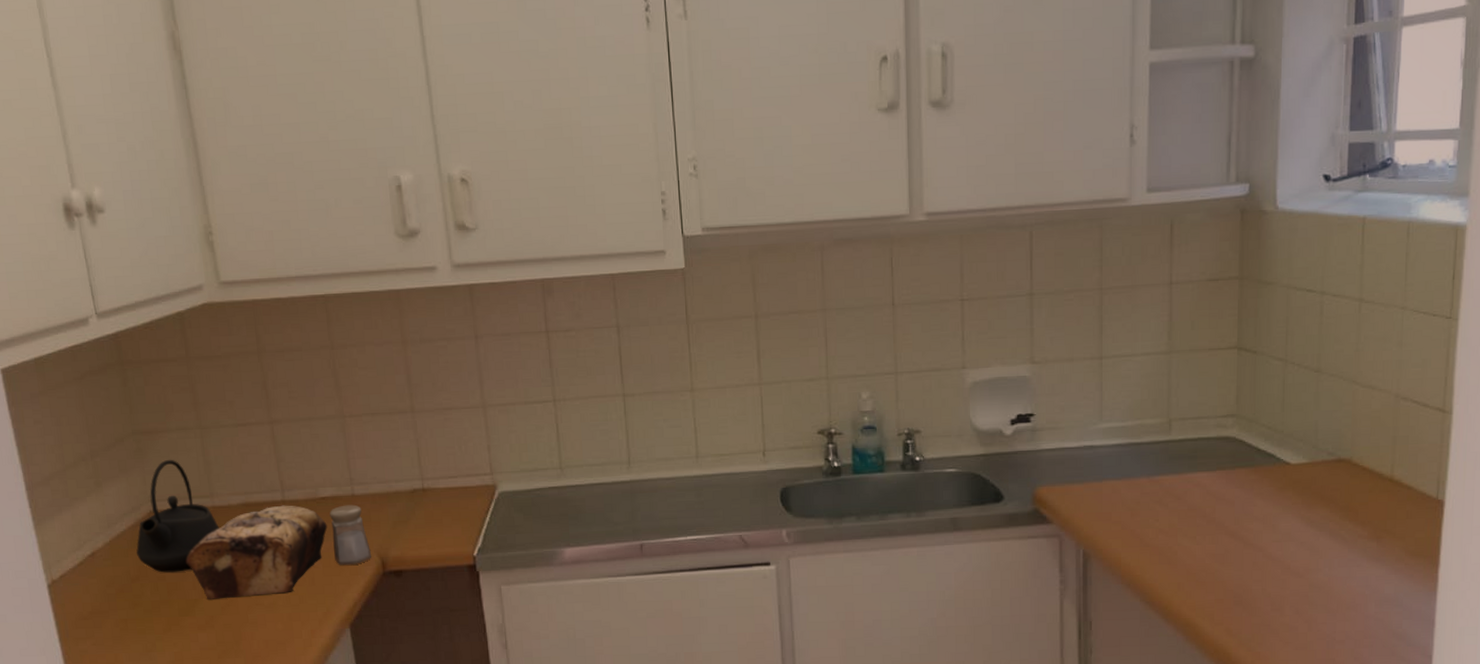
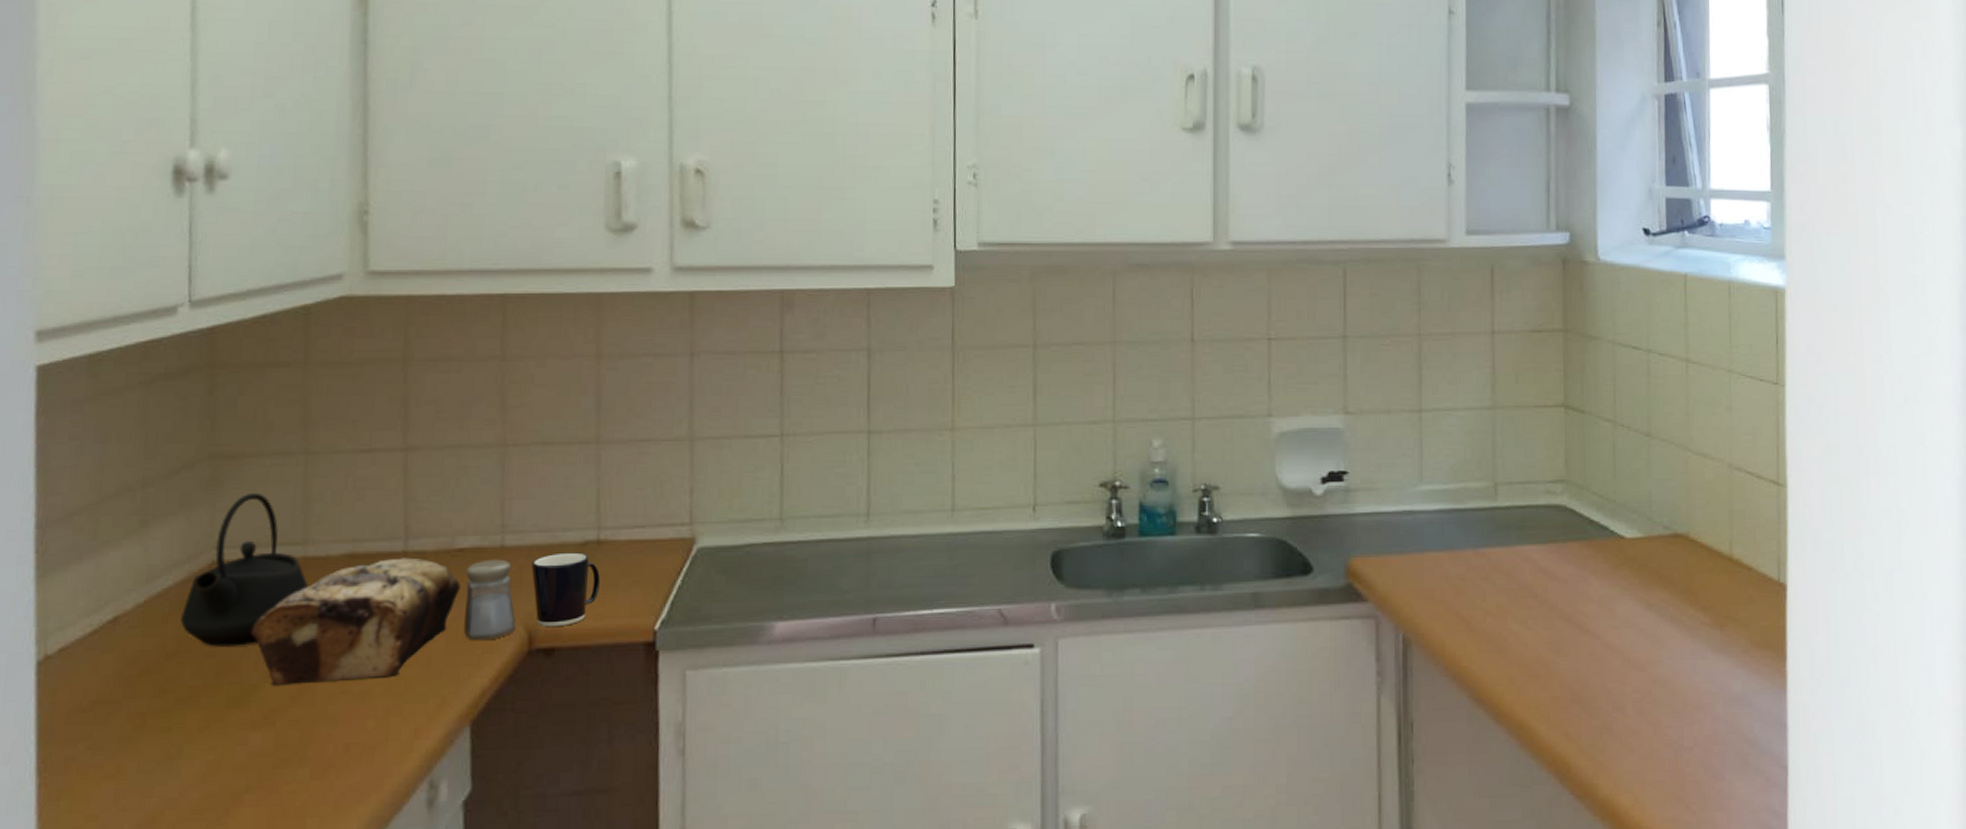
mug: none [376,498,429,555] -> present [531,552,600,628]

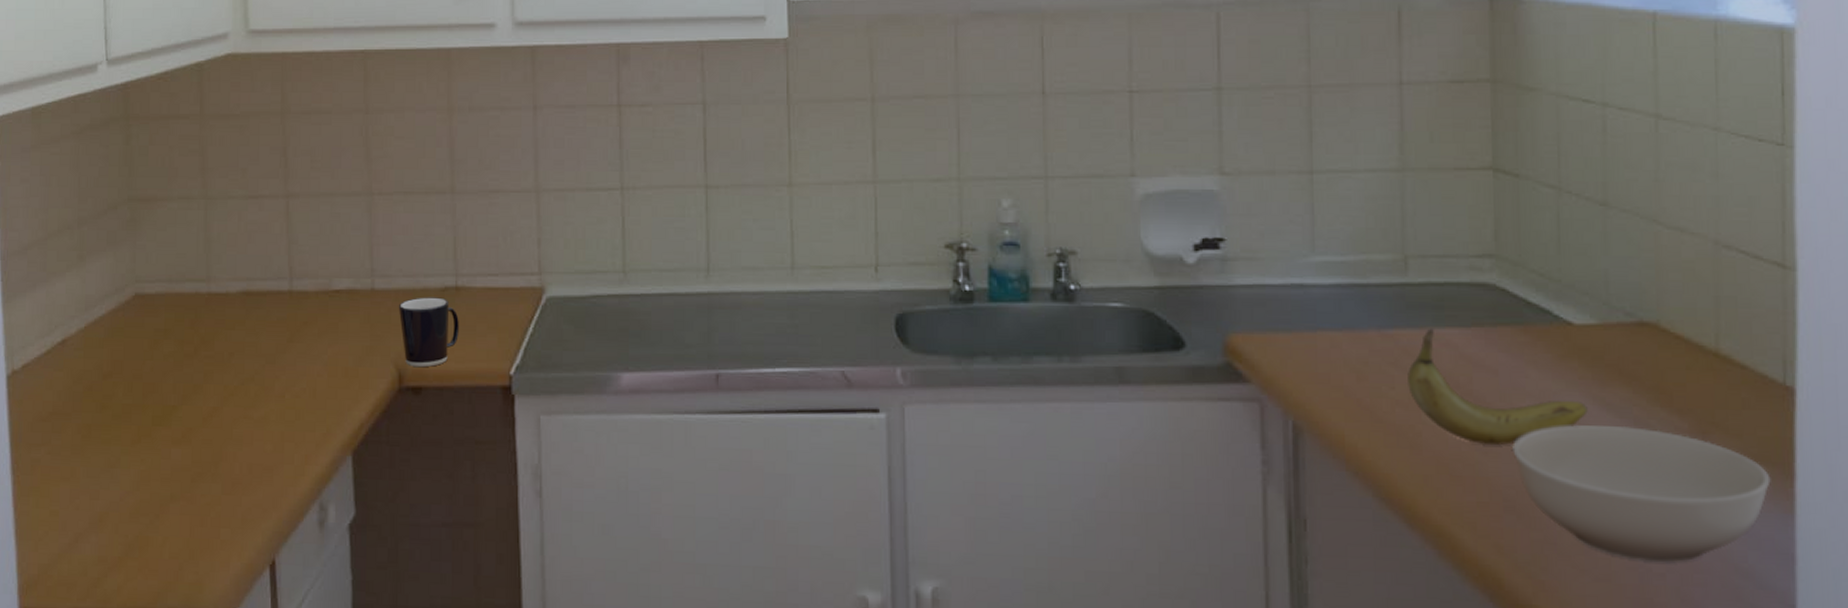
kettle: present [181,492,308,647] -> none [113,233,212,371]
bread loaf: present [250,557,461,685] -> none [168,296,339,408]
salt shaker: present [464,559,516,641] -> none [343,301,388,377]
fruit: none [1496,546,1636,645] -> present [1407,328,1588,445]
bowl: none [1578,624,1770,739] -> present [1512,425,1771,562]

